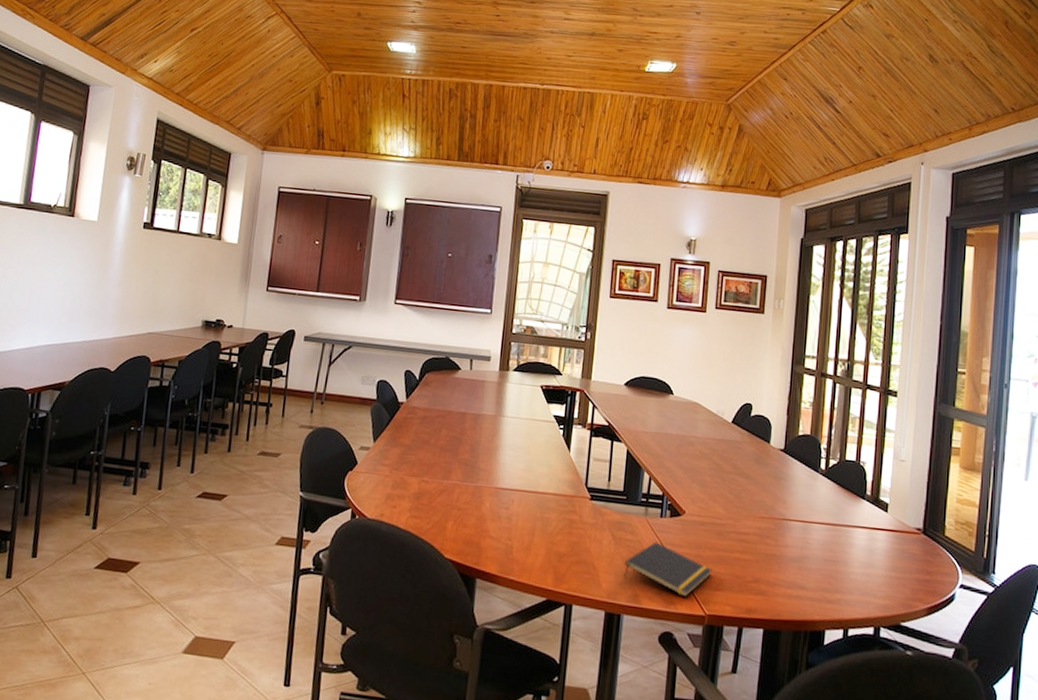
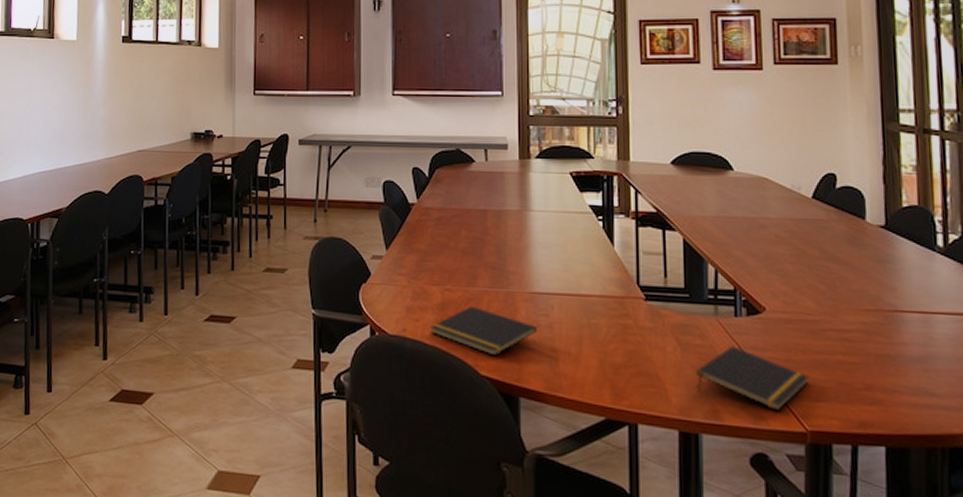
notepad: none [405,496,498,542] -> present [430,305,537,356]

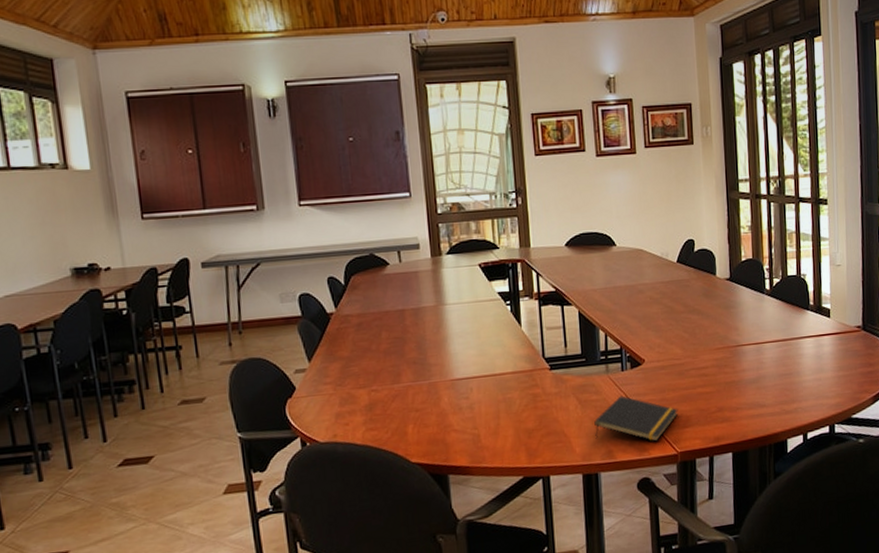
notepad: present [430,305,537,356] -> none [360,401,459,443]

